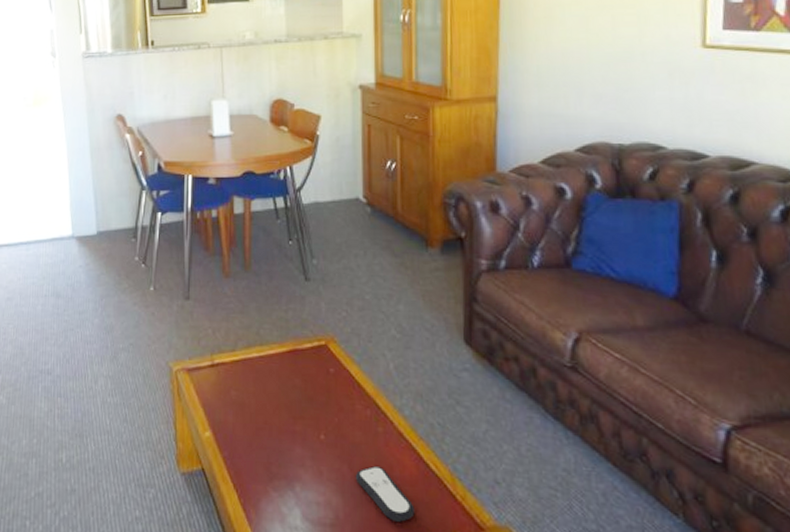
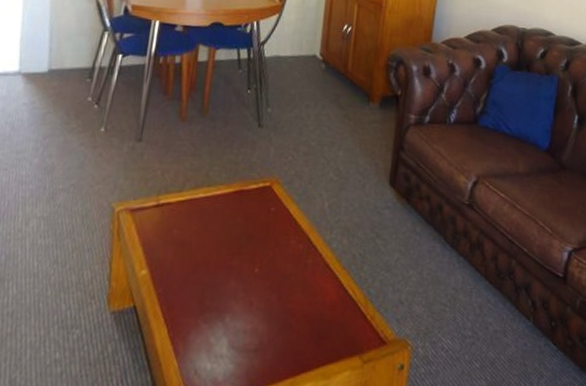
remote control: present [355,466,415,522] -> none [282,295,331,342]

